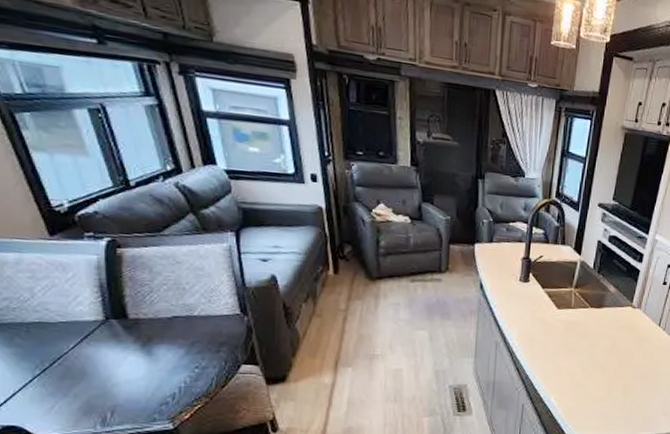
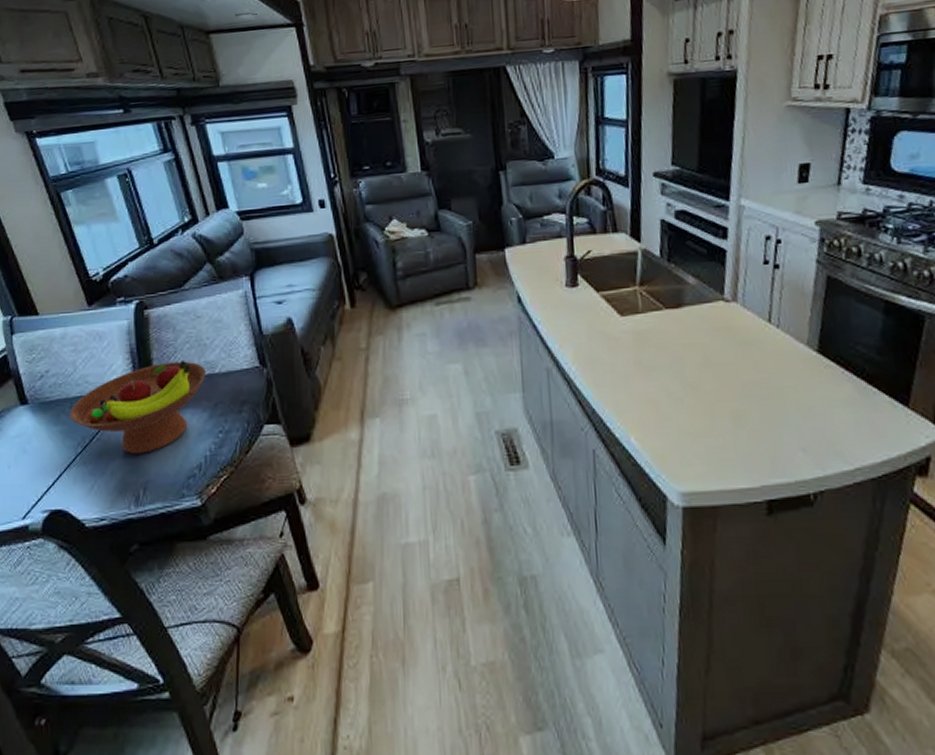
fruit bowl: none [26,299,185,381] -> present [70,359,207,454]

